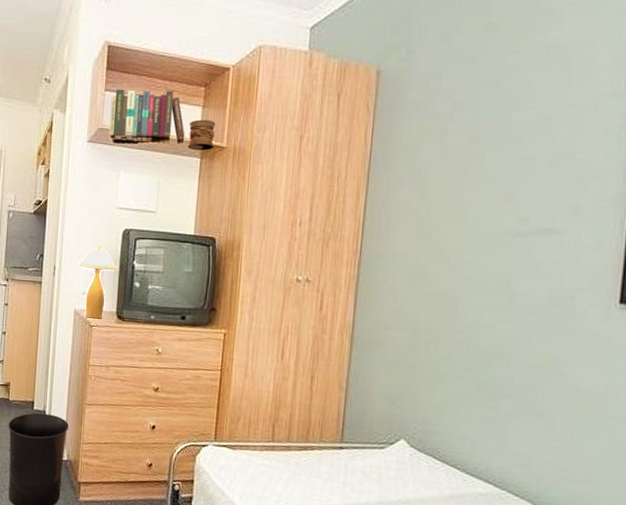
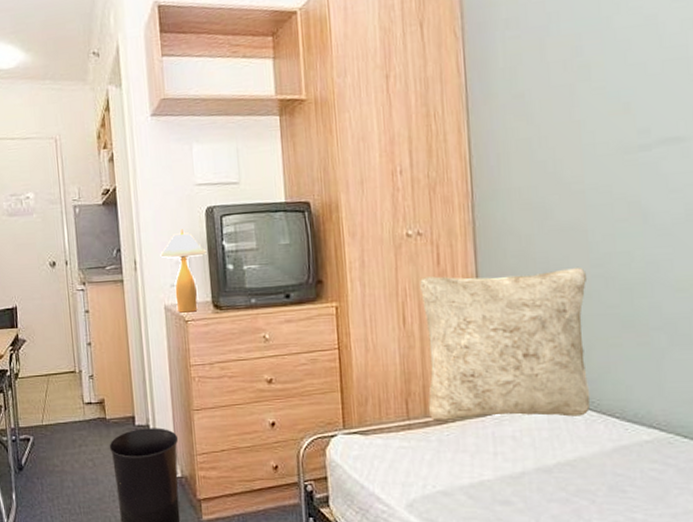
books: present [109,89,185,145] -> none [170,45,259,114]
decorative box: present [188,119,216,151] -> none [262,71,292,109]
pillow: none [291,319,452,463] -> present [420,266,591,422]

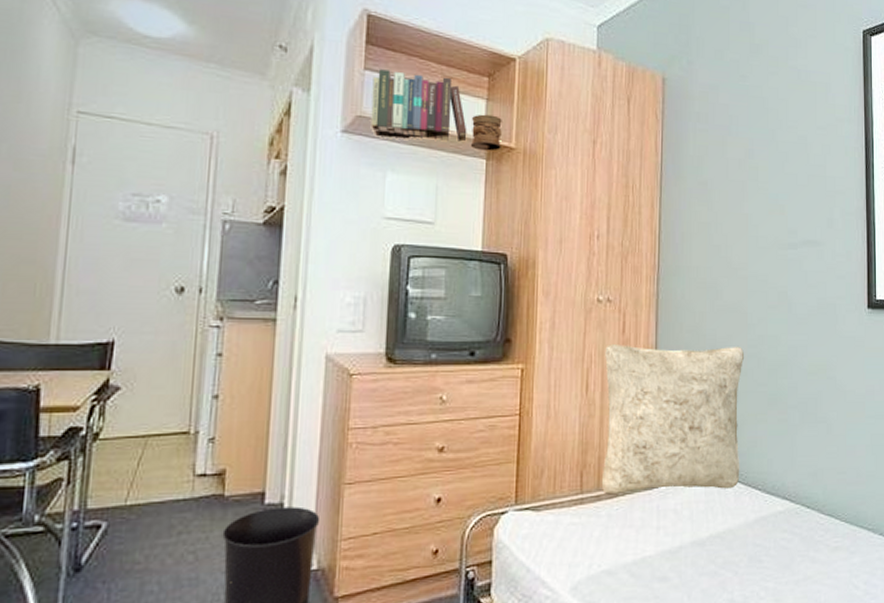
table lamp: present [160,229,207,313] -> none [329,266,387,364]
books: none [170,45,259,114] -> present [371,69,467,142]
decorative box: none [262,71,292,109] -> present [471,114,502,151]

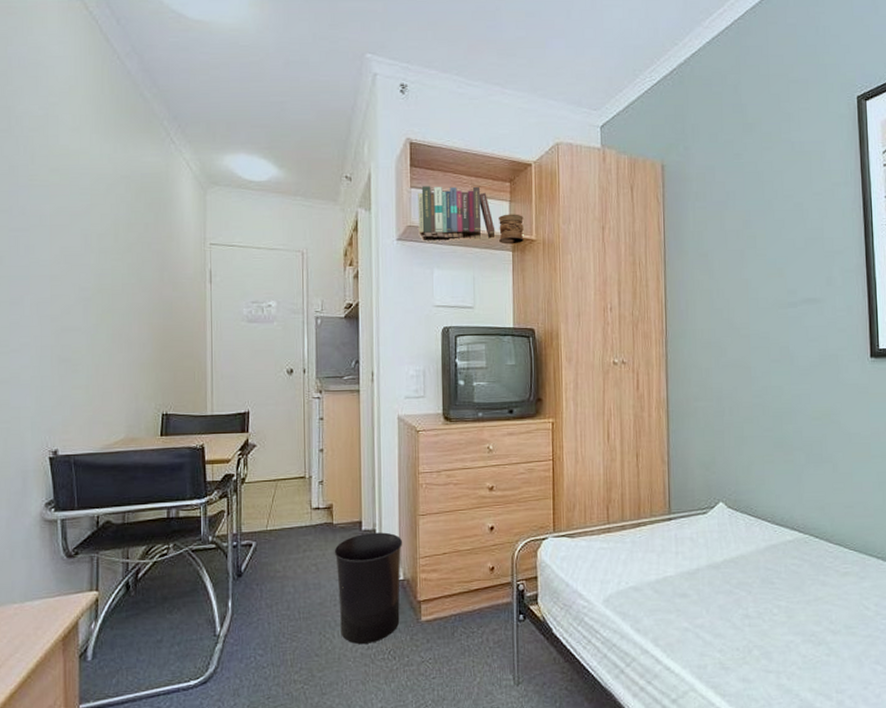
pillow: present [601,344,745,495] -> none [622,396,750,525]

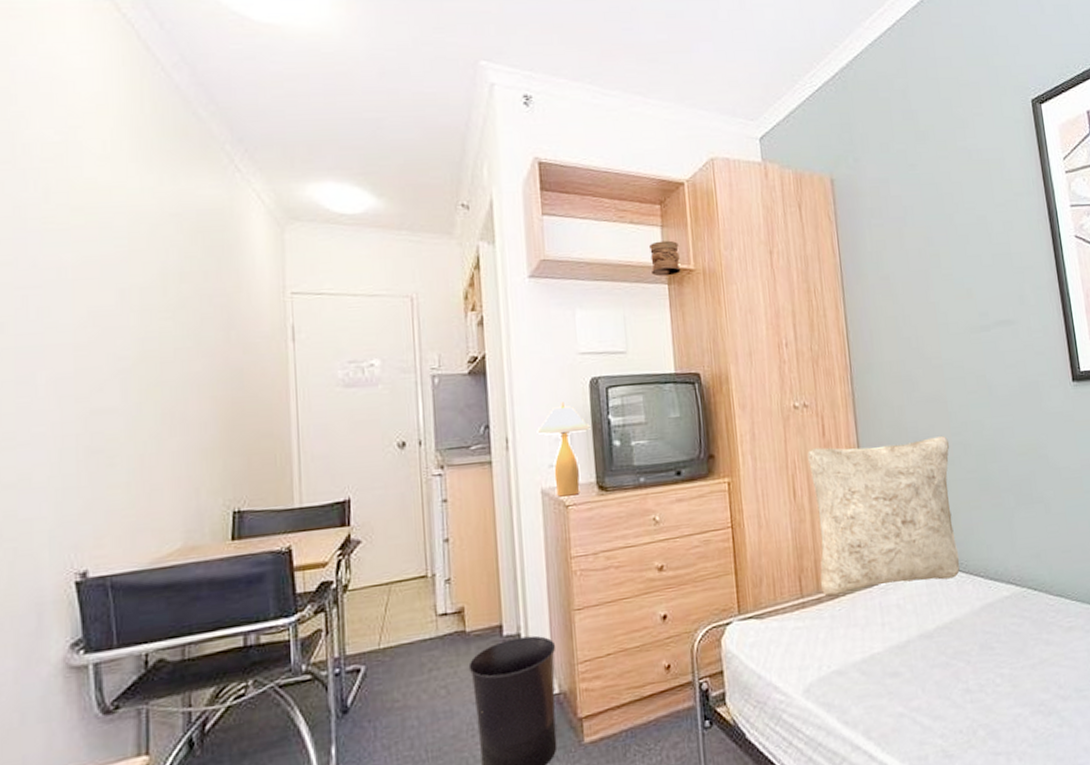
table lamp: none [397,346,440,423] -> present [537,402,591,497]
books: present [418,186,495,241] -> none [551,210,647,277]
pillow: none [622,396,750,525] -> present [808,435,960,597]

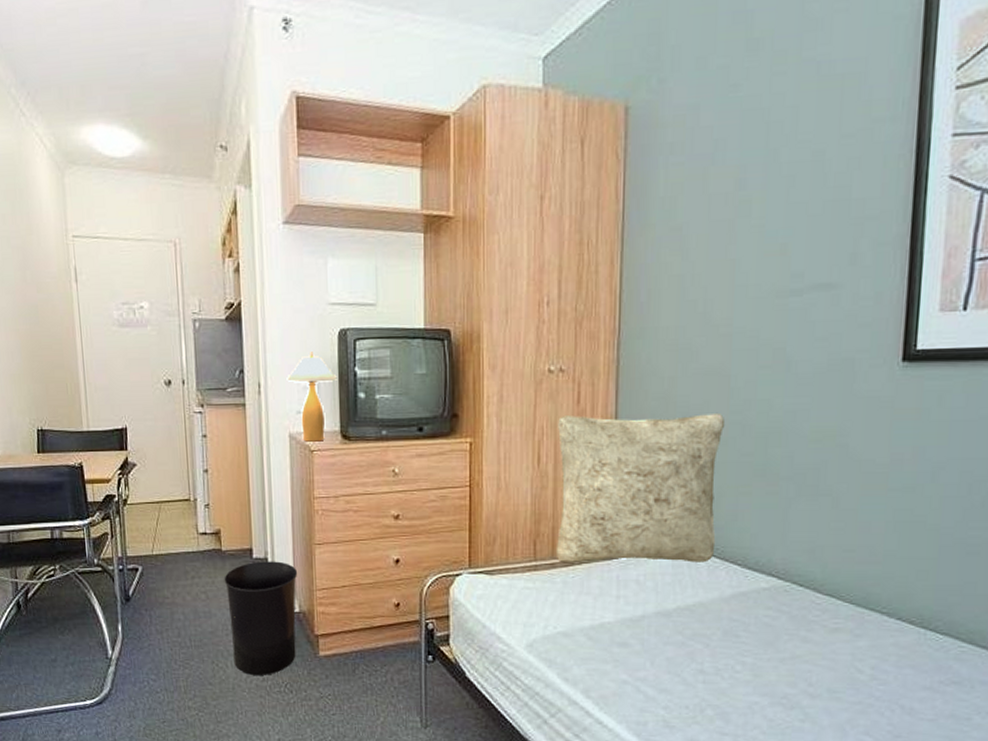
decorative box: present [649,240,681,277] -> none [407,183,439,224]

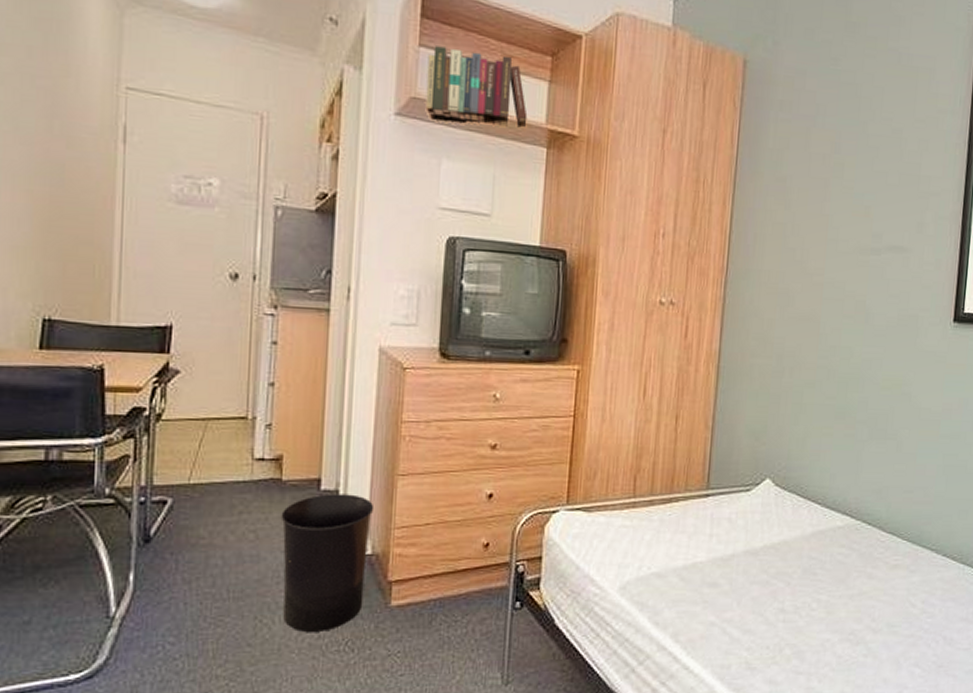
table lamp: present [287,352,337,442] -> none [382,258,441,359]
books: none [307,149,403,224] -> present [425,46,528,128]
pillow: present [555,412,726,564] -> none [654,349,814,501]

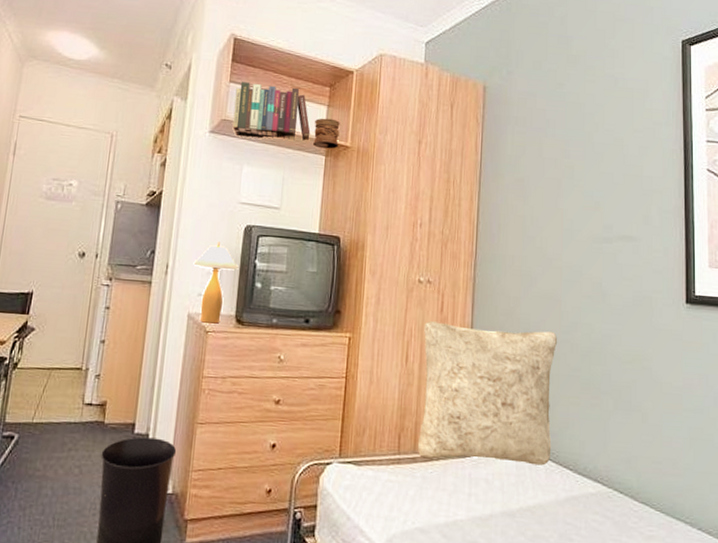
table lamp: none [382,258,441,359] -> present [193,242,239,324]
decorative box: none [531,97,565,139] -> present [313,118,340,149]
pillow: none [654,349,814,501] -> present [417,321,558,466]

